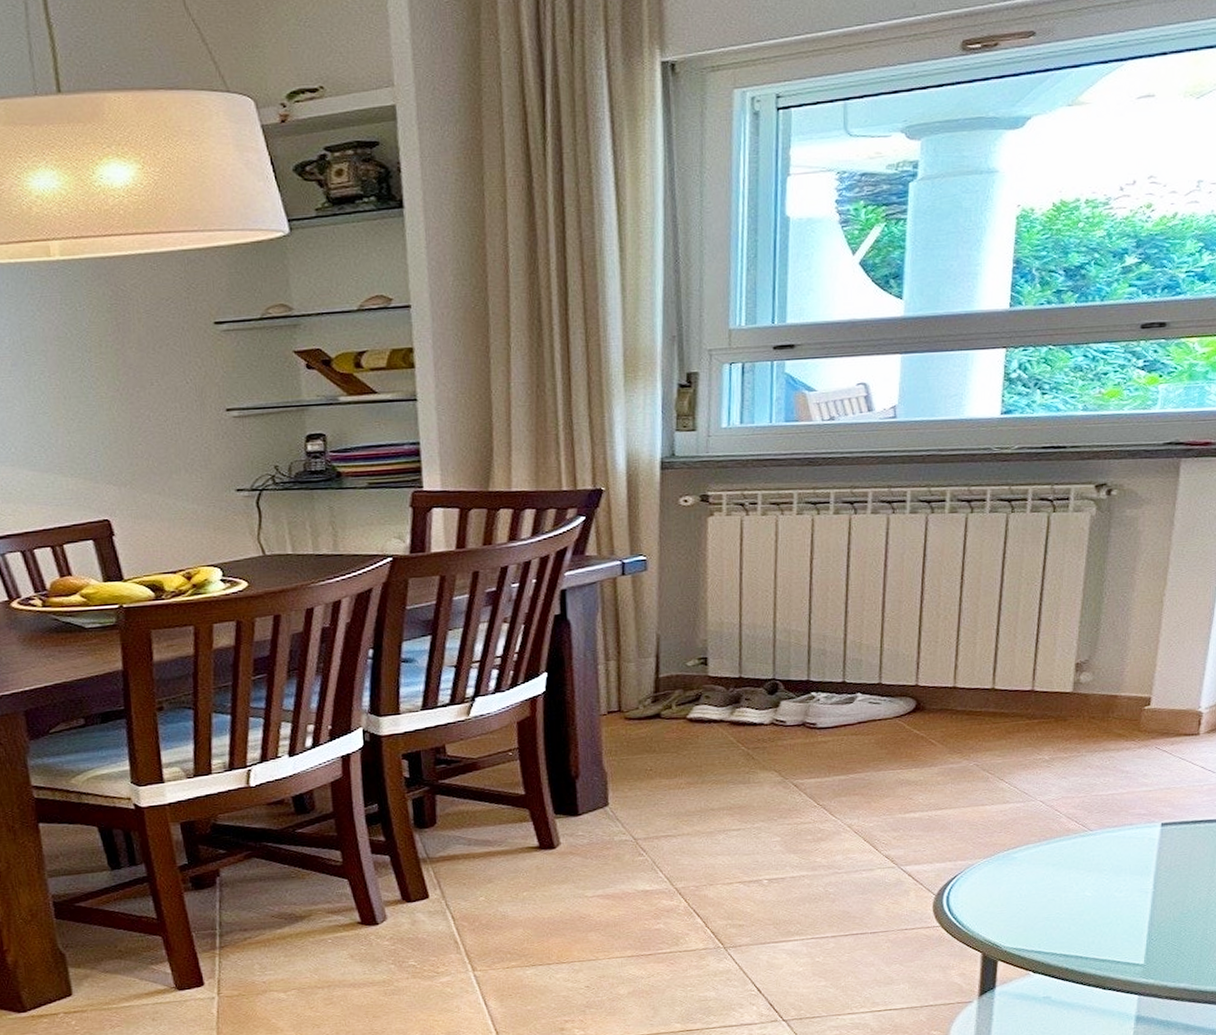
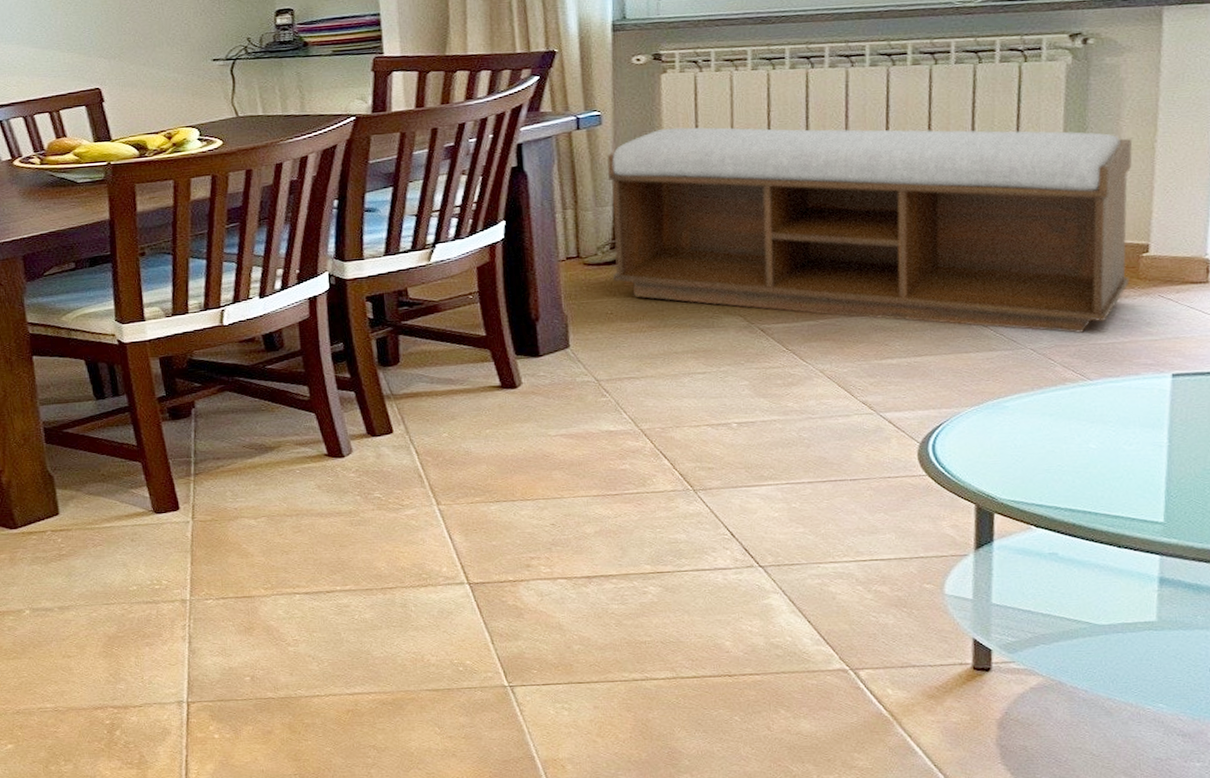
bench: none [651,574,1144,786] -> present [607,127,1133,334]

